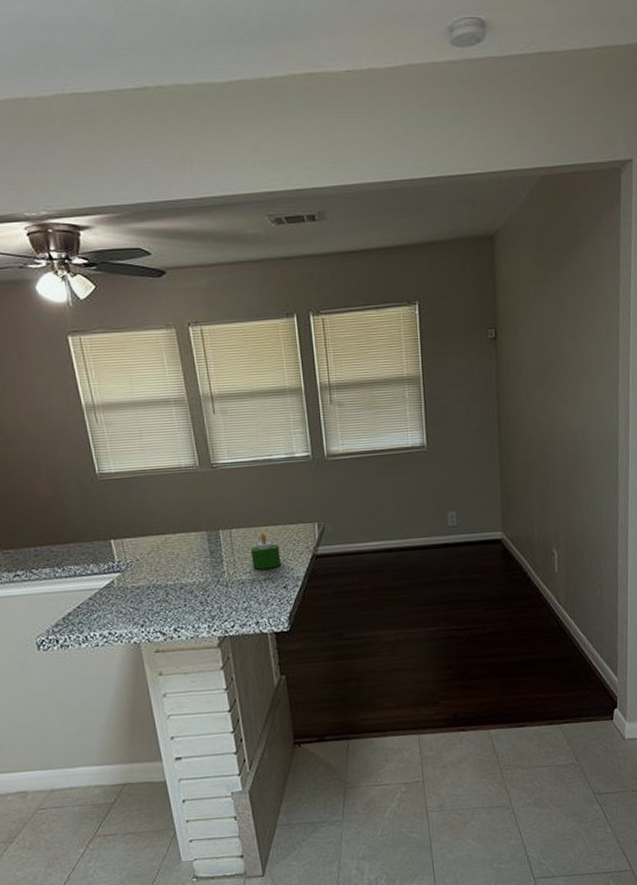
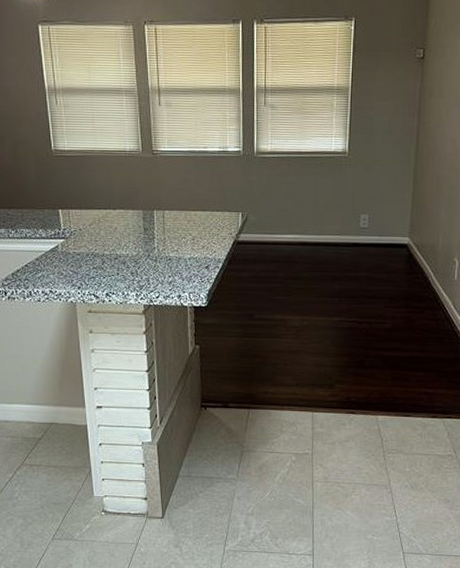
candle: present [250,532,281,570] -> none [179,216,206,249]

